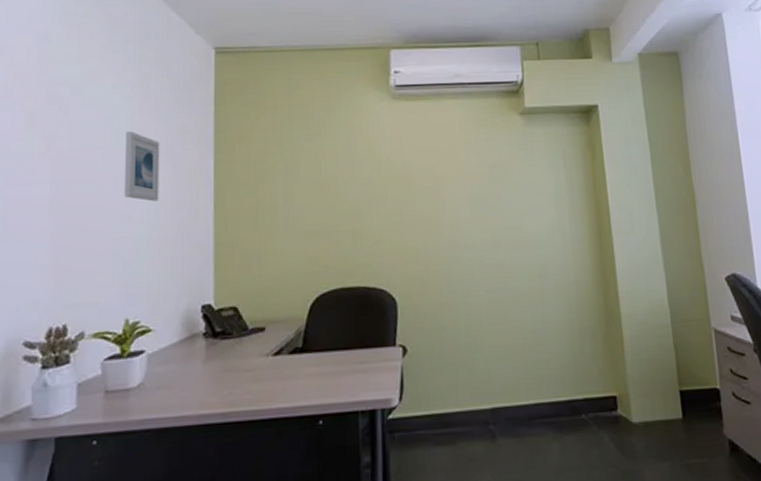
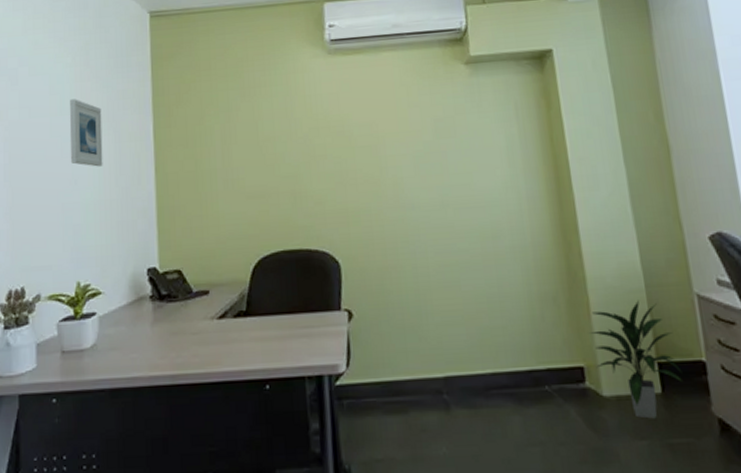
indoor plant: none [622,334,700,442] -> present [588,300,683,419]

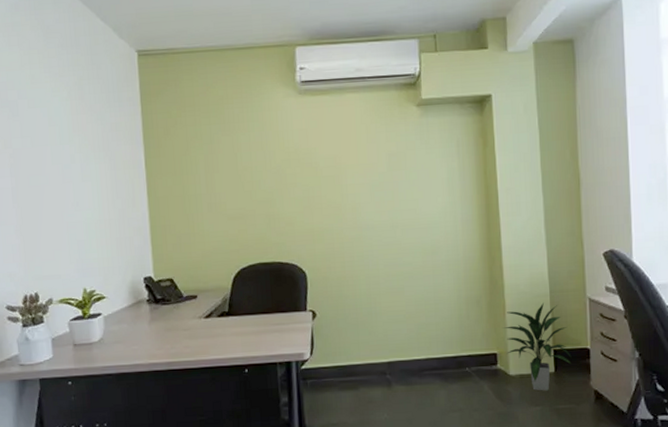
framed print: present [69,99,103,167] -> none [68,130,101,191]

